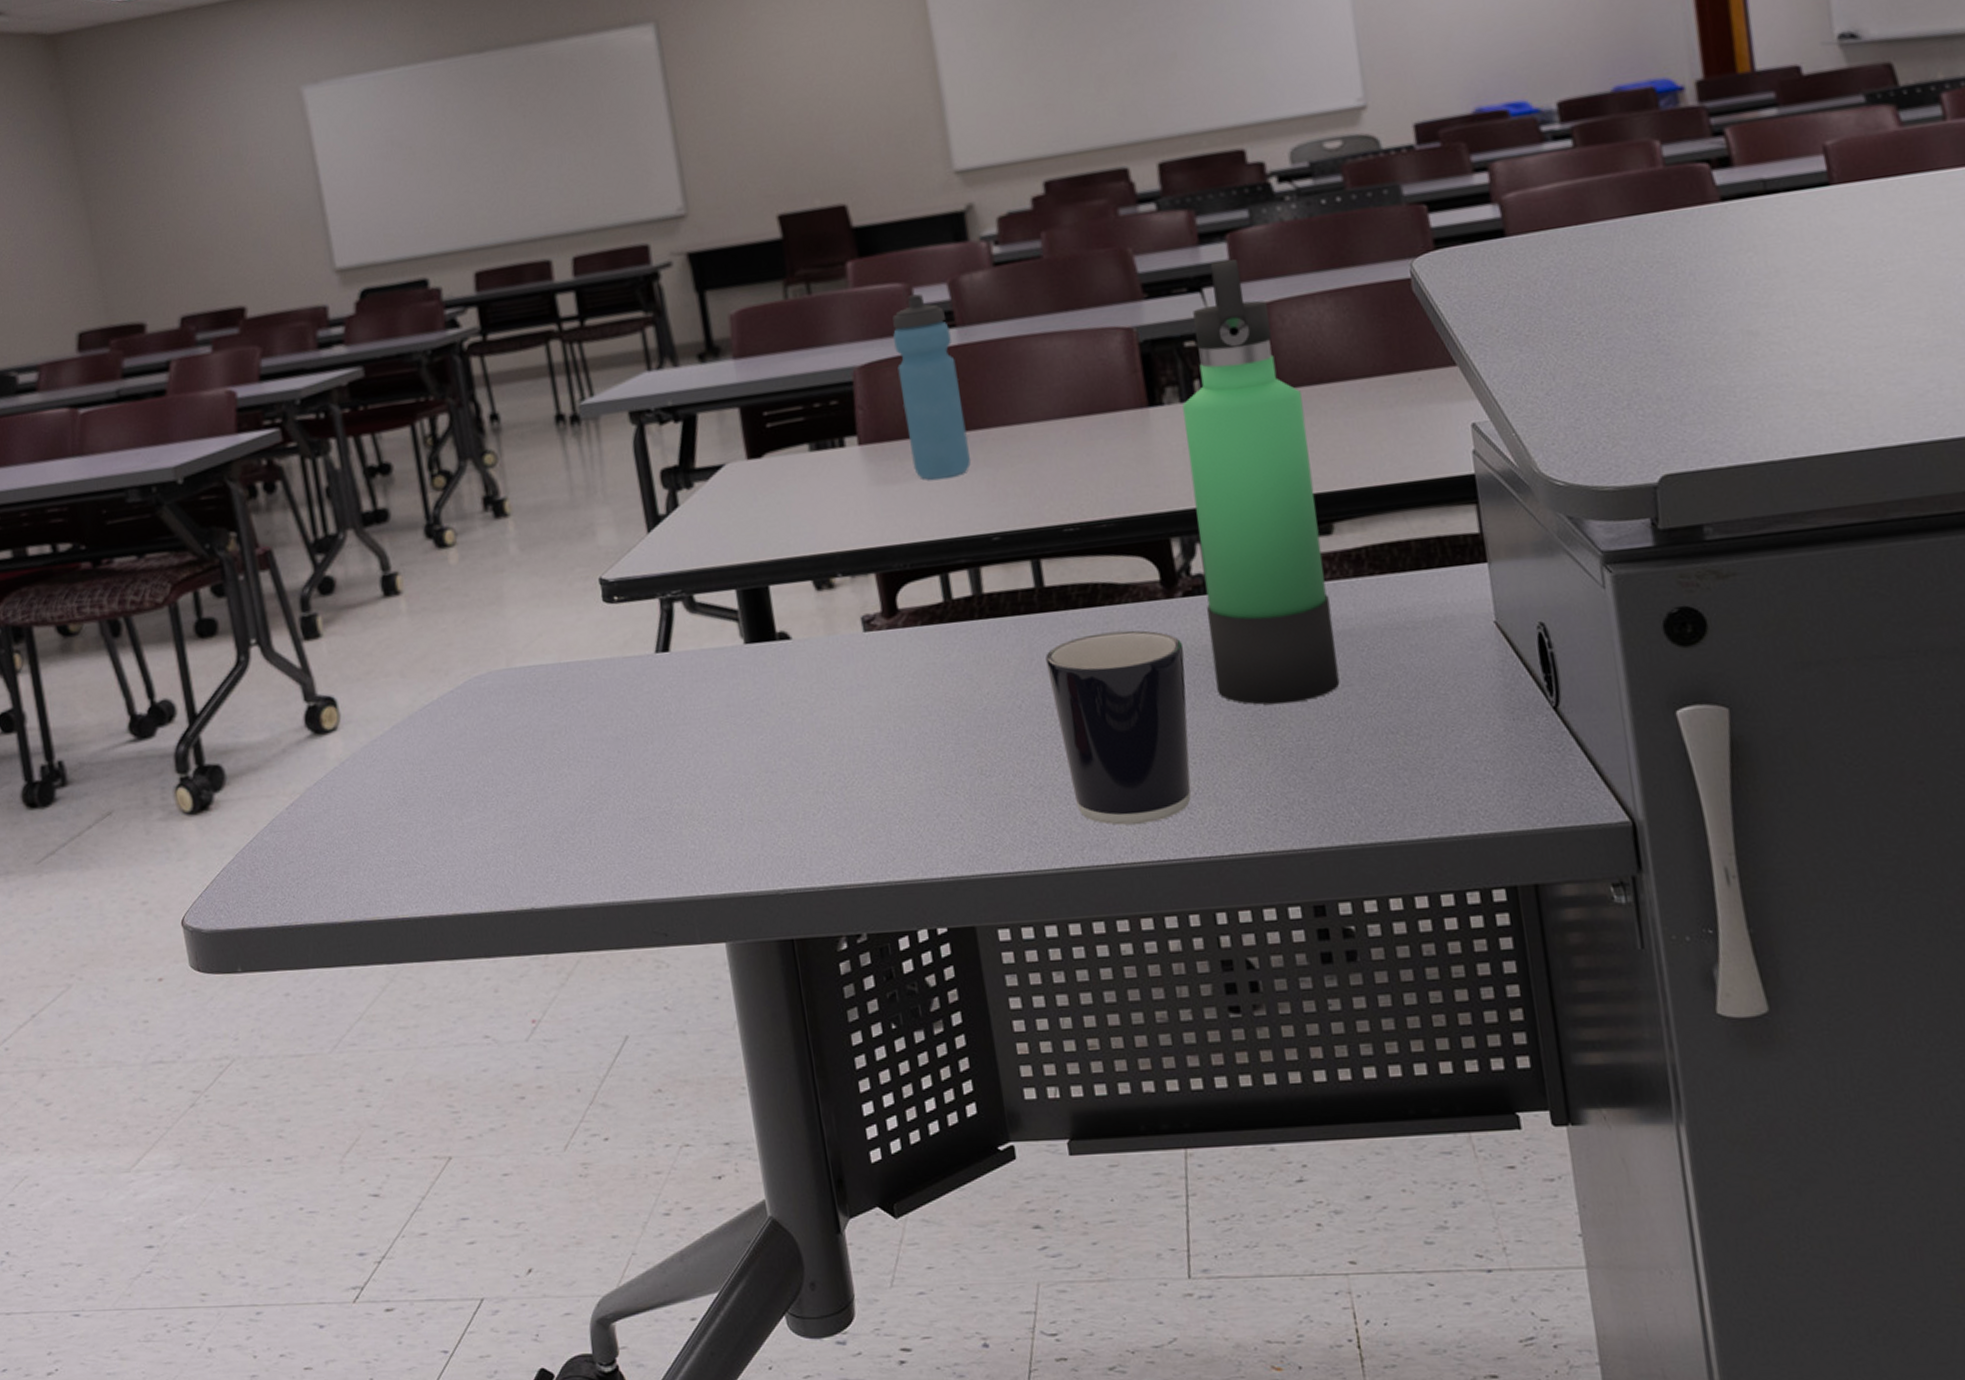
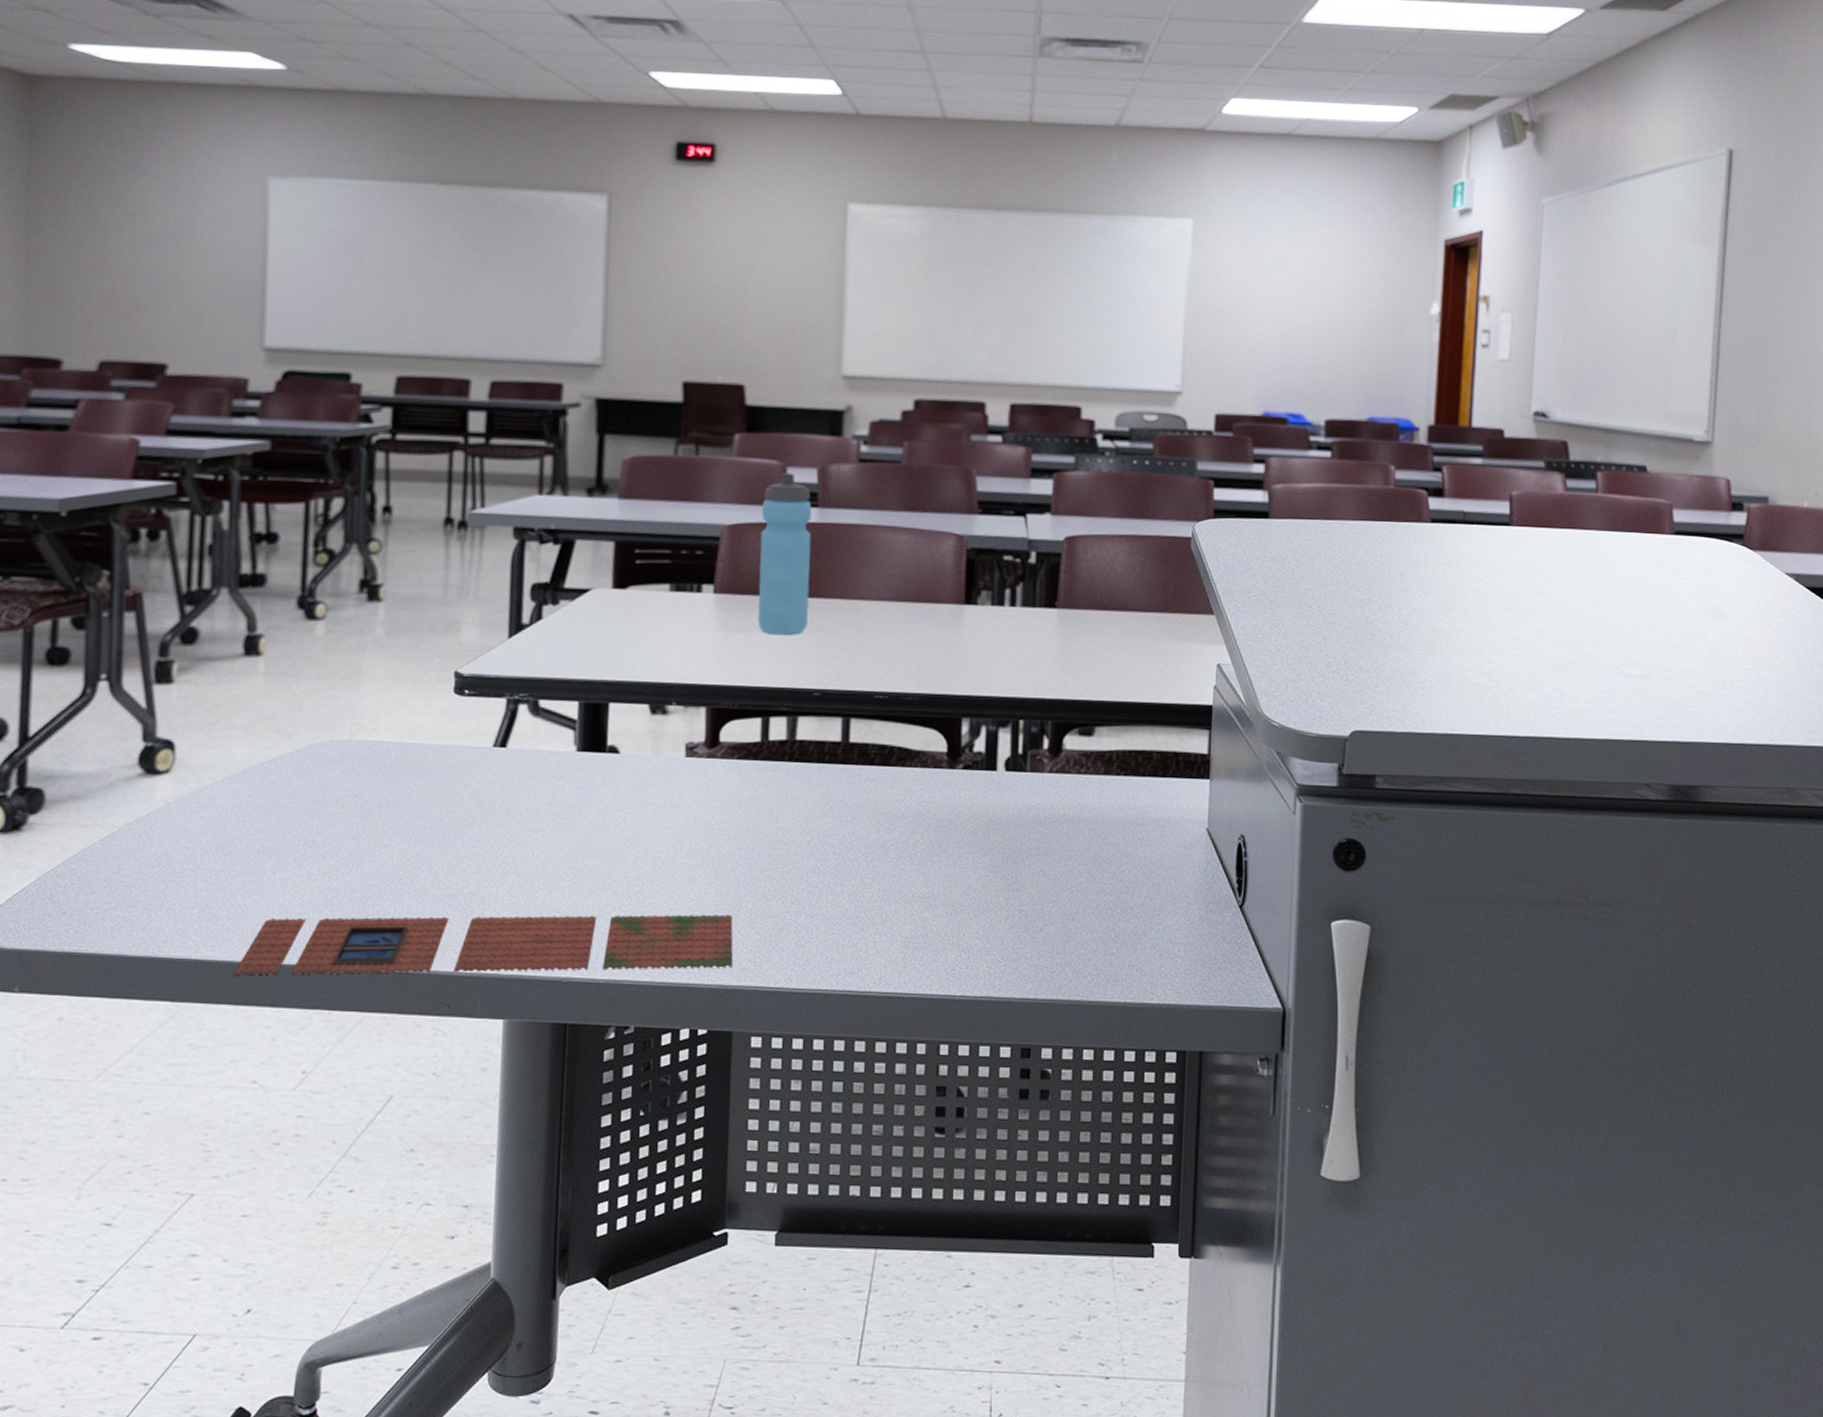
papers: none [442,797,962,929] -> present [233,914,733,976]
mug: present [1045,630,1191,825] -> none [838,789,956,959]
thermos bottle: present [1182,259,1340,705] -> none [977,494,1089,873]

